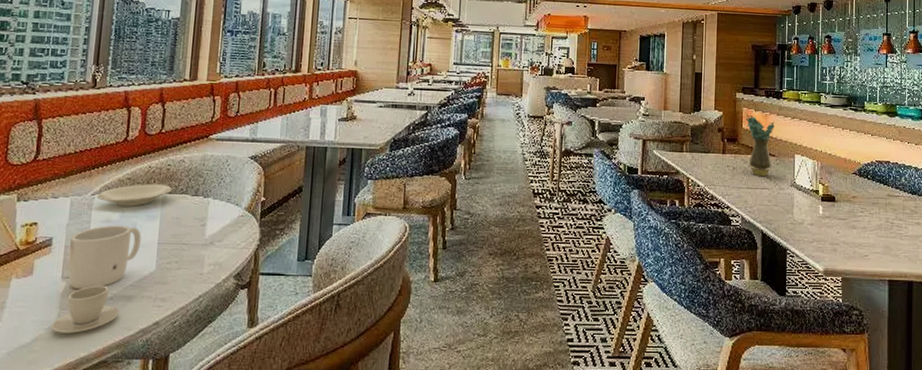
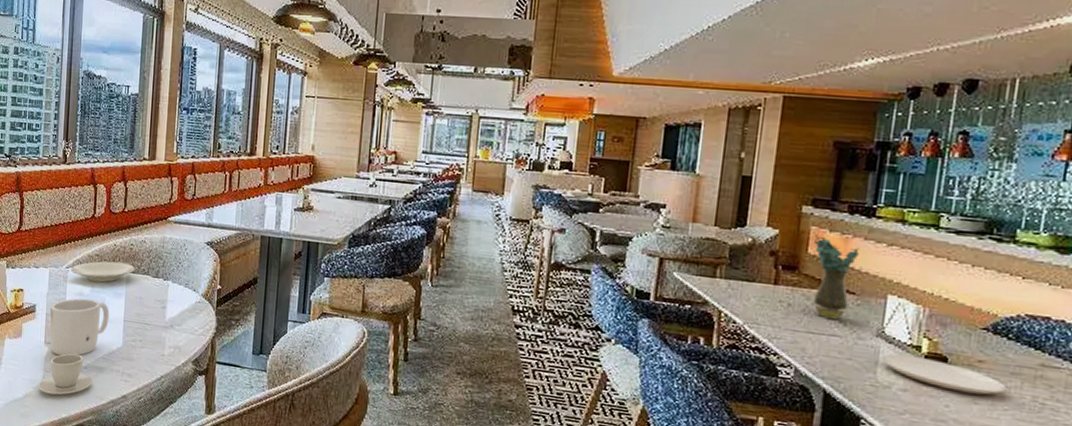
plate: none [795,197,871,221] -> present [881,353,1007,396]

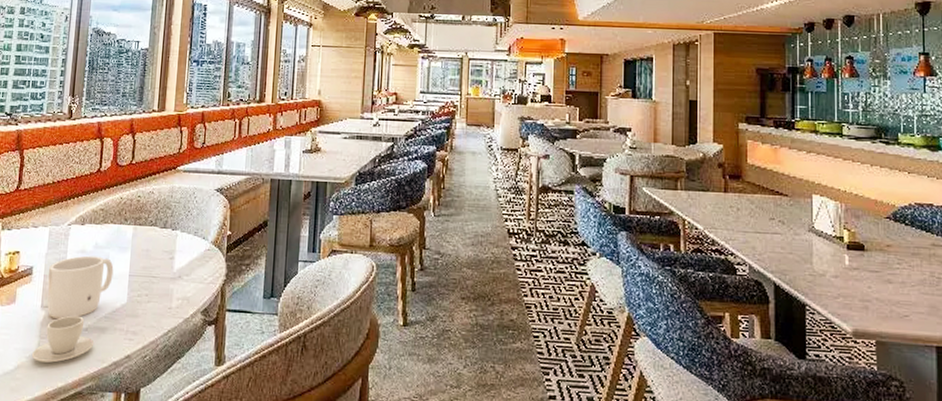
saucer: present [70,261,135,283] -> none [72,215,142,238]
vase: present [812,233,860,321] -> none [750,146,786,220]
plate: present [881,353,1007,396] -> none [814,245,911,275]

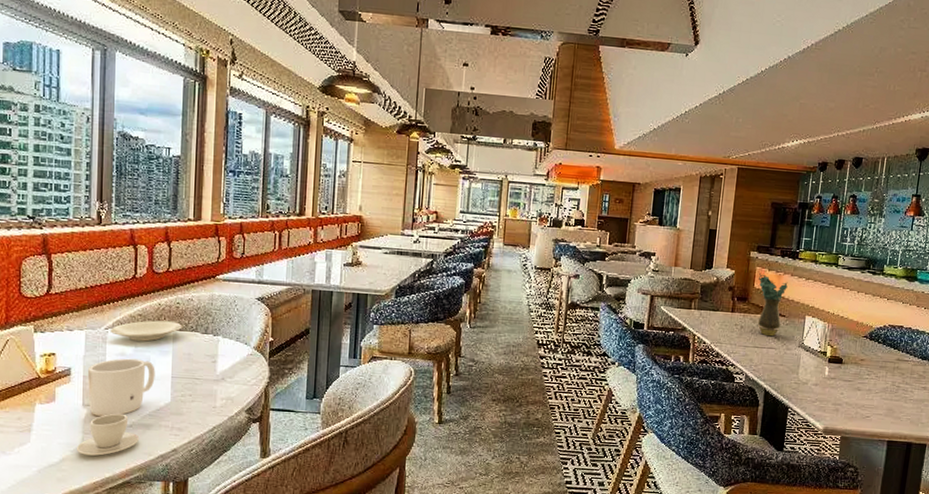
saucer: none [72,215,142,238] -> present [110,320,182,342]
vase: none [750,146,786,220] -> present [757,272,788,337]

